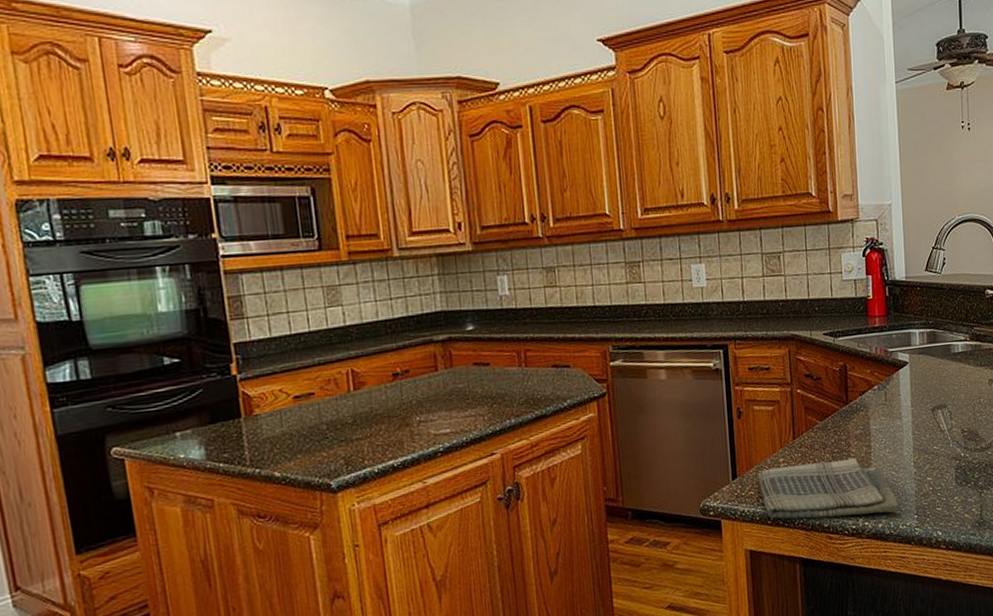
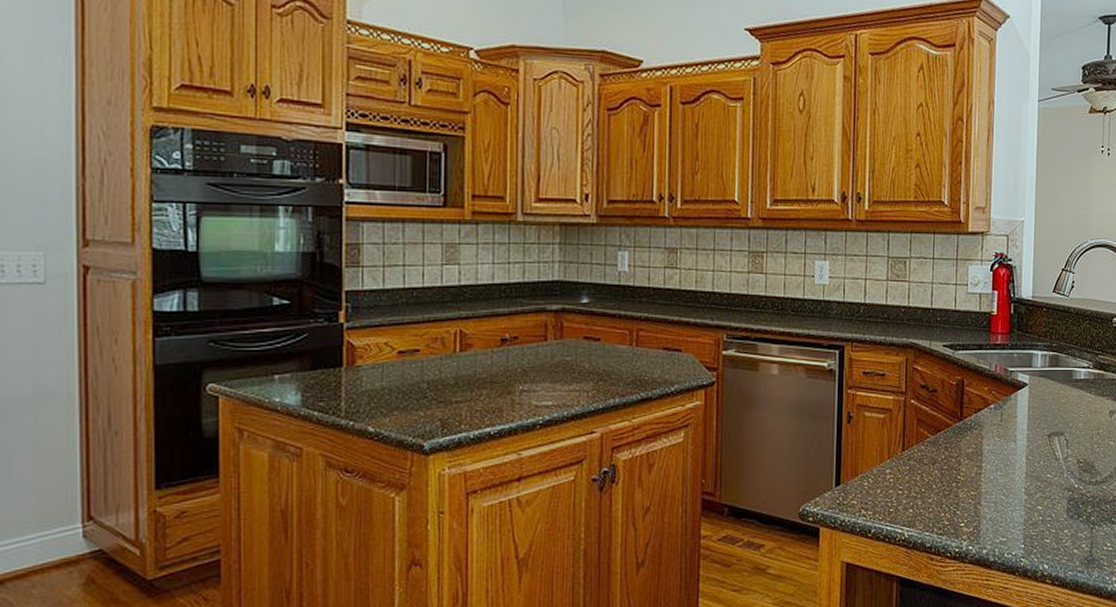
dish towel: present [758,457,899,519] -> none [862,477,1006,540]

